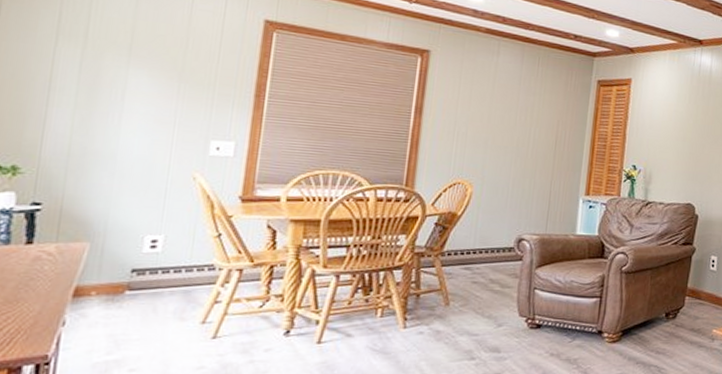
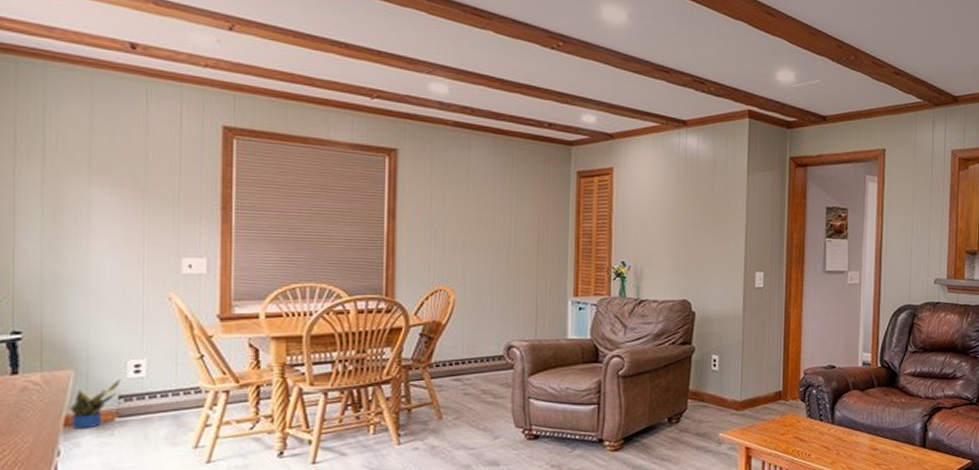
potted plant: none [80,254,136,300] -> present [70,380,121,429]

